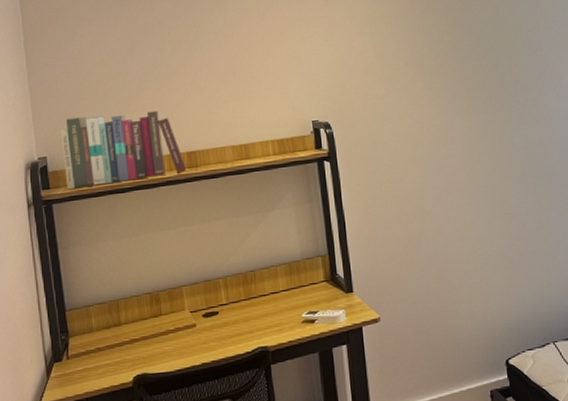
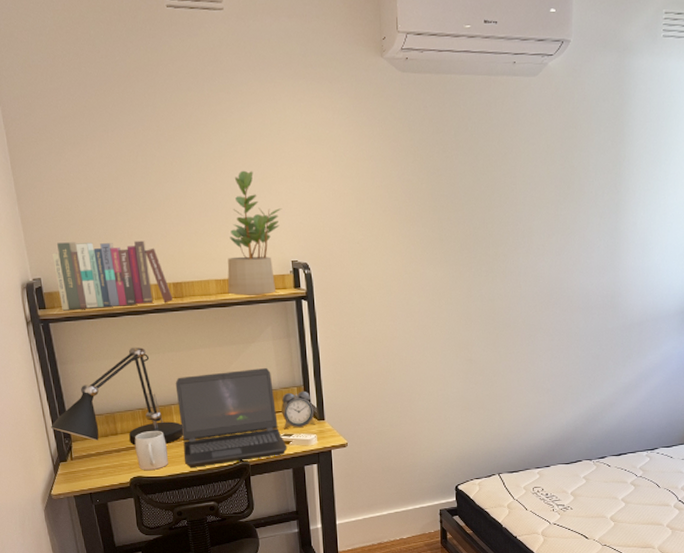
desk lamp: none [47,223,195,337] -> present [51,347,183,445]
mug: none [139,317,177,366] -> present [134,430,168,470]
laptop computer: none [187,238,313,359] -> present [175,368,288,468]
potted plant: none [244,34,301,161] -> present [227,170,282,296]
alarm clock: none [304,260,343,306] -> present [280,391,315,430]

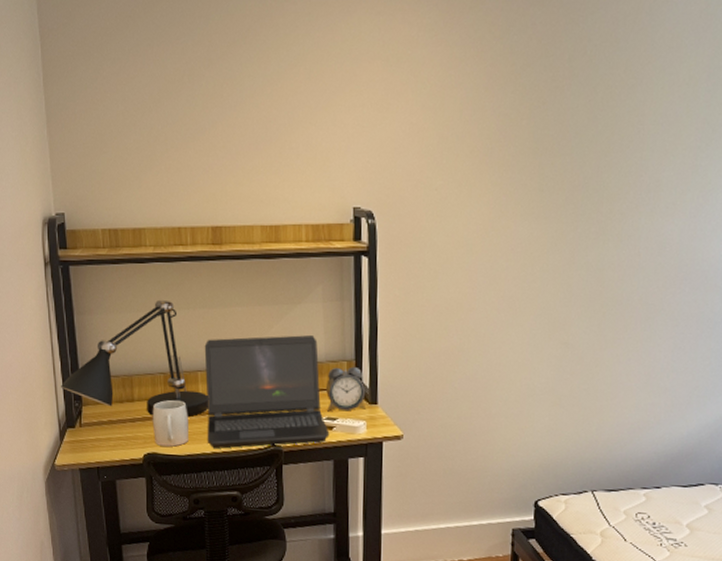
books: present [52,240,173,311] -> none [80,173,210,253]
potted plant: present [227,170,282,296] -> none [274,96,347,247]

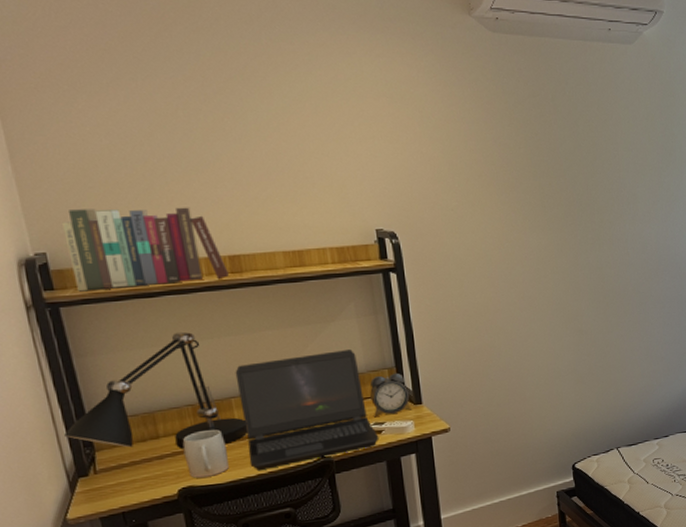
books: none [80,173,210,253] -> present [62,207,229,292]

